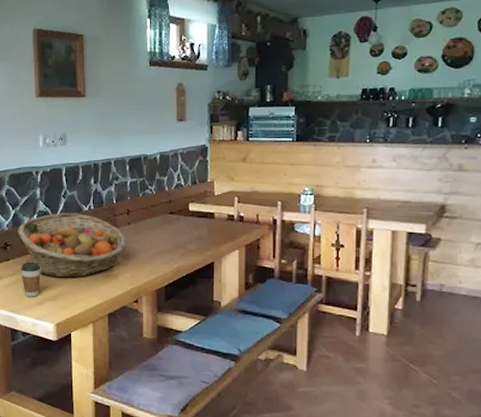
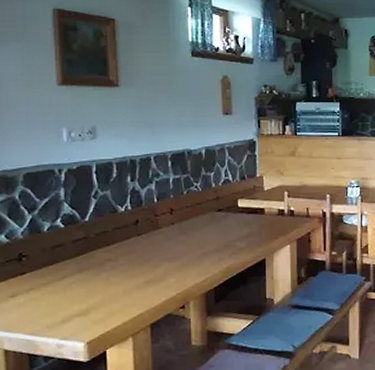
fruit basket: present [17,213,127,278] -> none [36,215,171,289]
coffee cup: present [21,262,41,297] -> none [41,273,67,315]

